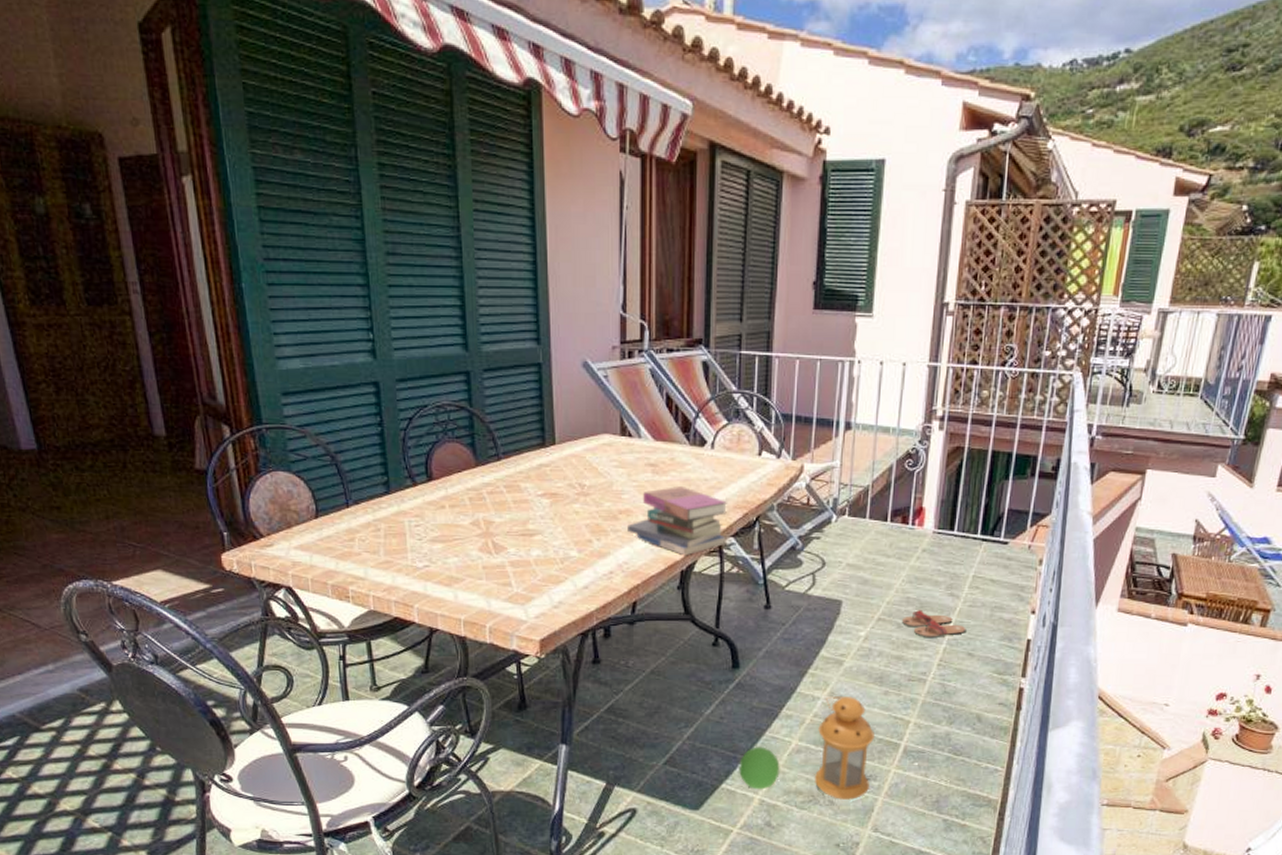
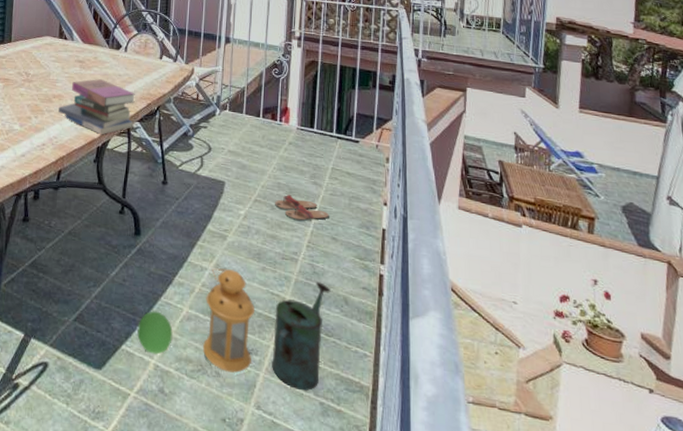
watering can: none [892,701,962,809] -> present [272,282,331,390]

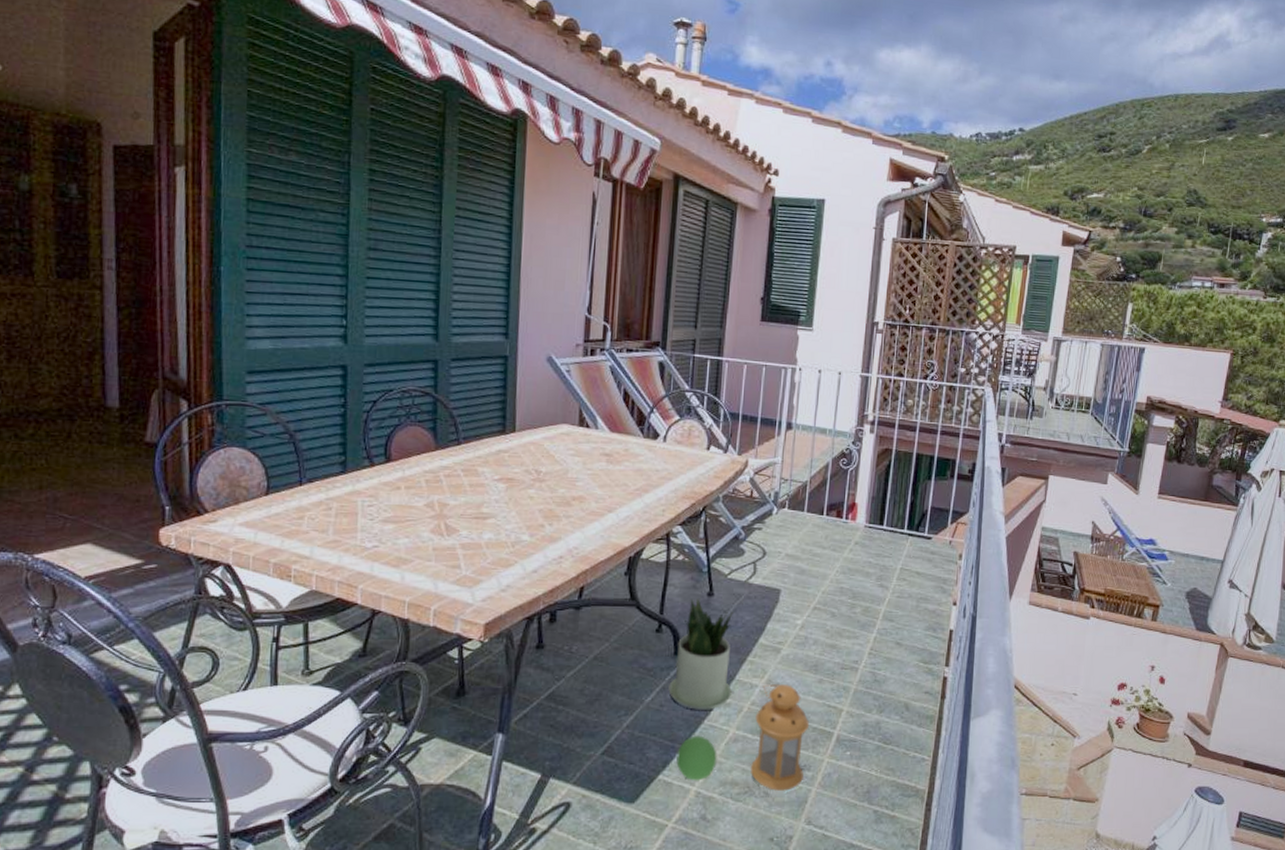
books: present [58,78,135,135] -> none [579,475,676,543]
planter: none [130,185,185,288] -> present [668,598,734,711]
watering can: present [272,282,331,390] -> none [825,690,892,800]
flip-flop: present [275,195,329,221] -> none [836,600,895,627]

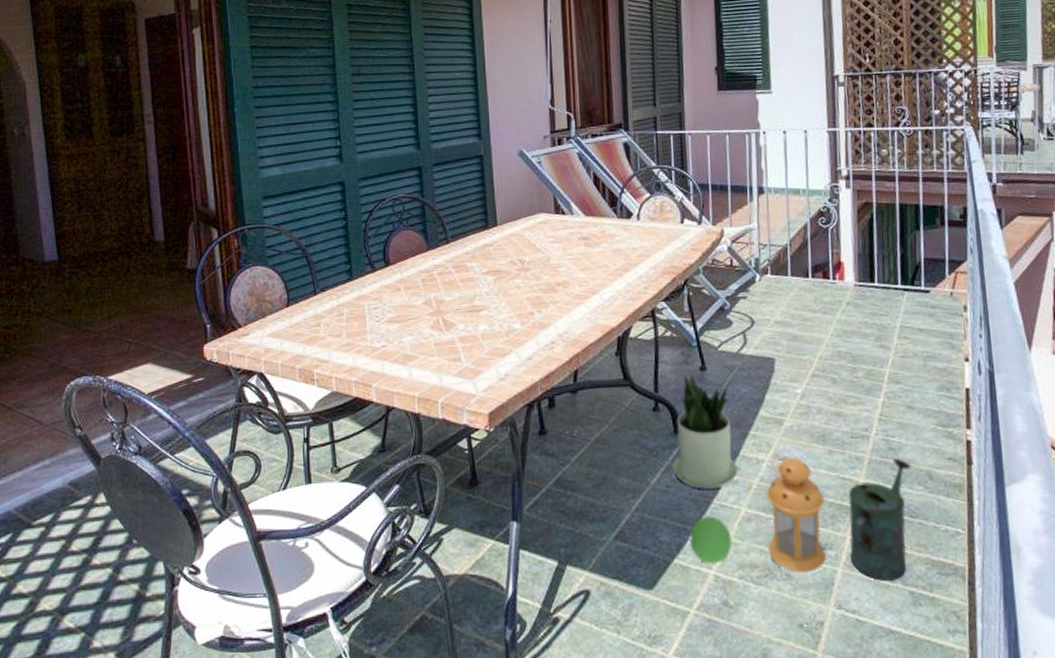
watering can: none [825,690,892,800] -> present [848,458,911,581]

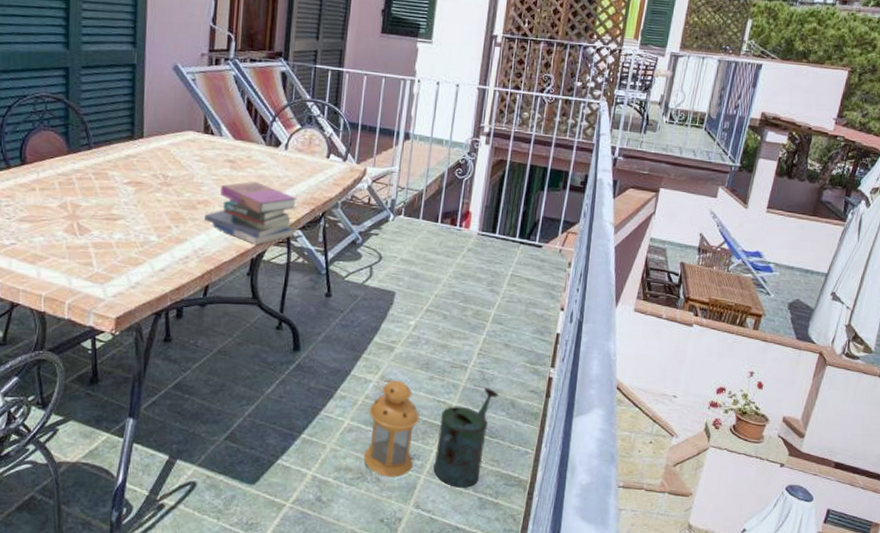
books: none [565,255,658,323] -> present [204,181,297,245]
planter: present [673,373,738,490] -> none [287,298,350,403]
ball: present [690,516,732,565] -> none [294,425,333,466]

